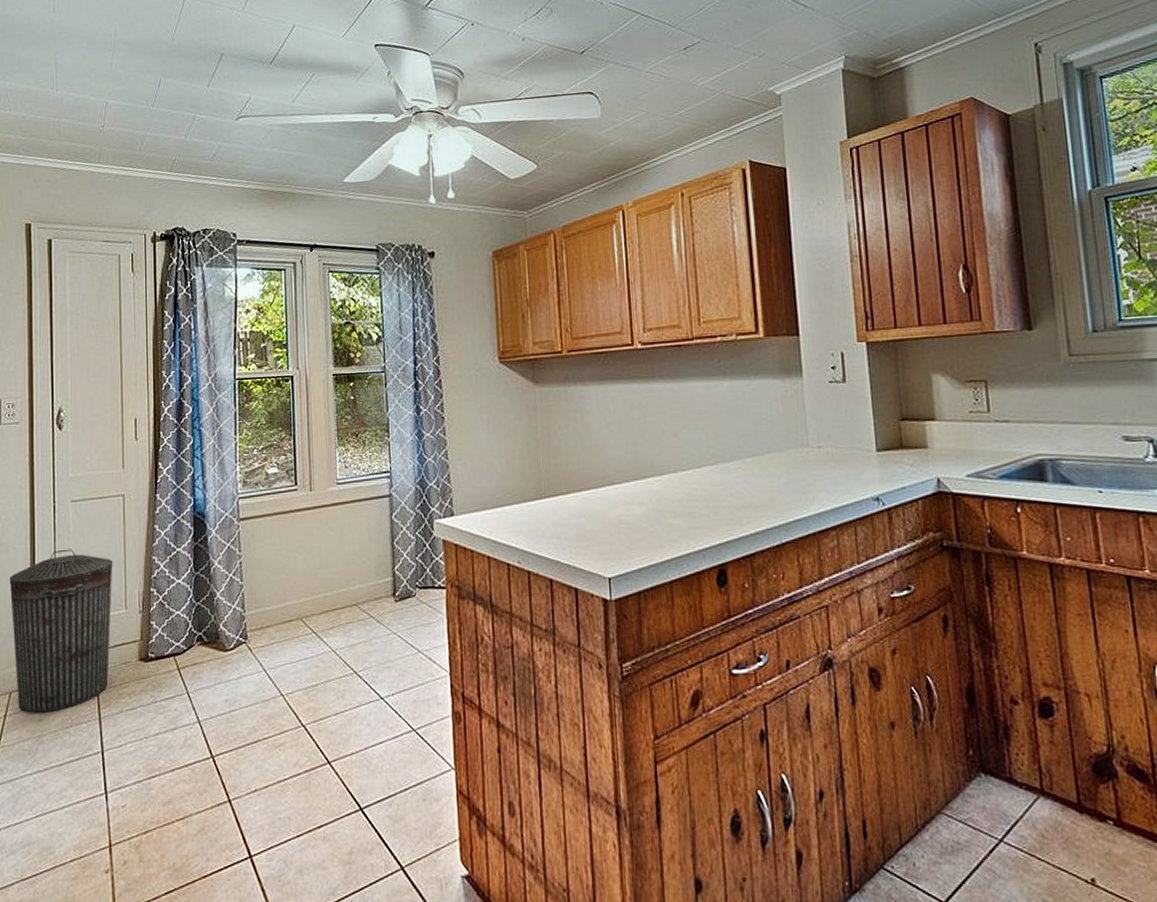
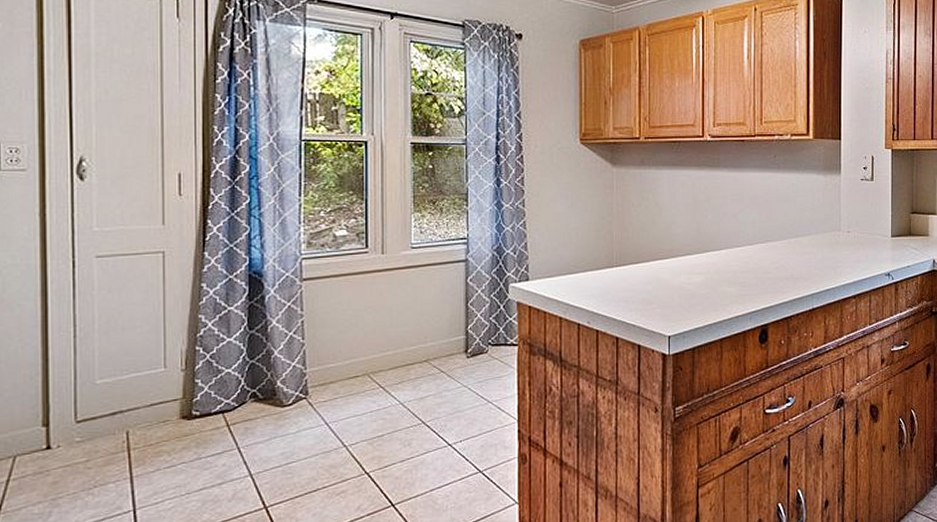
trash can: present [9,549,113,713] -> none [13,306,149,476]

